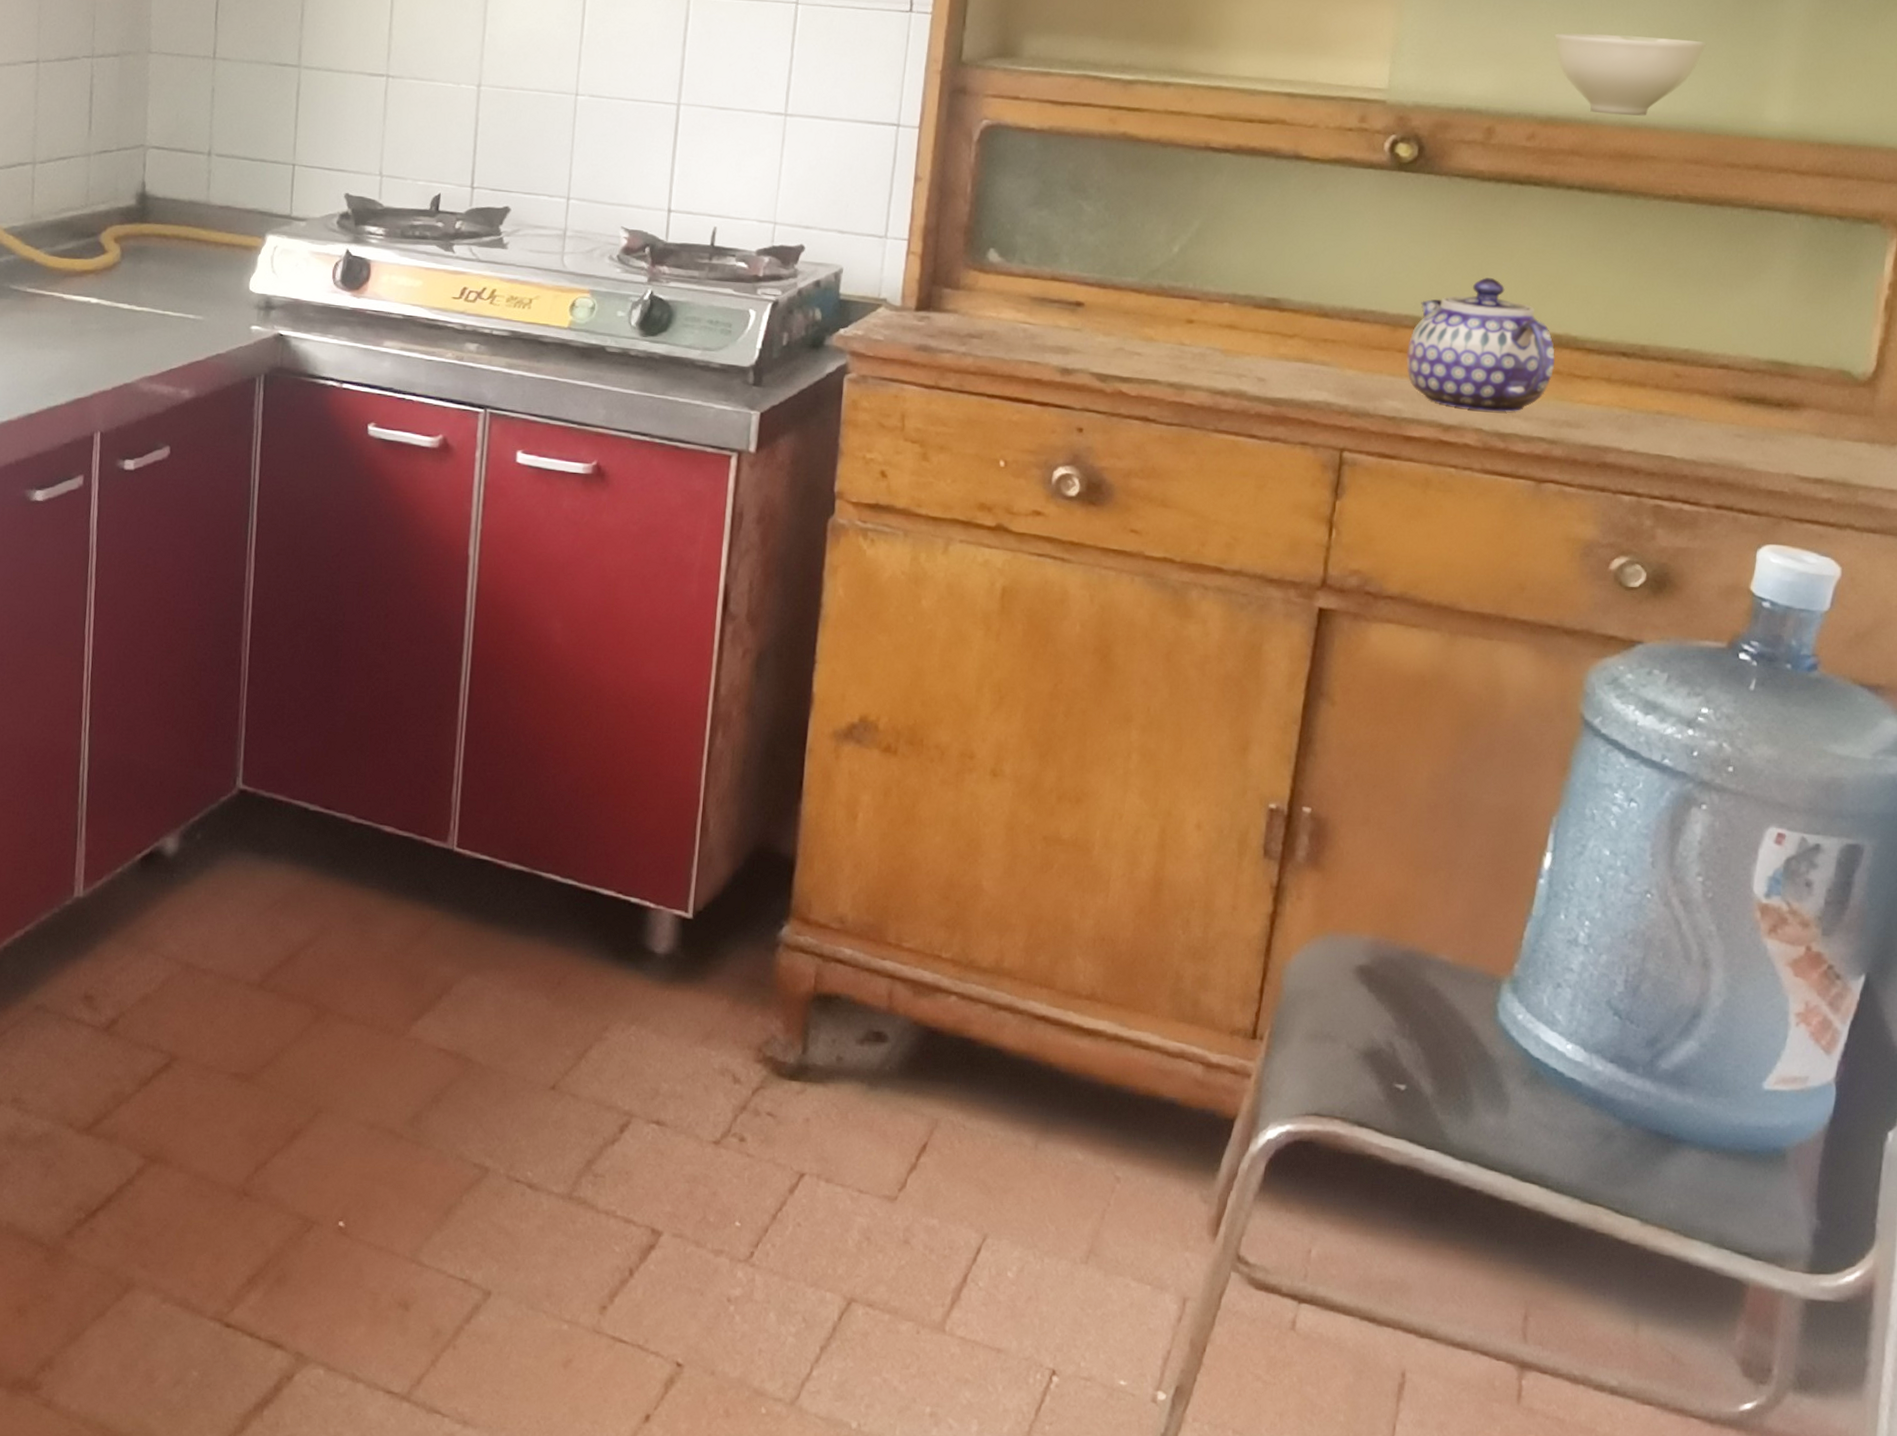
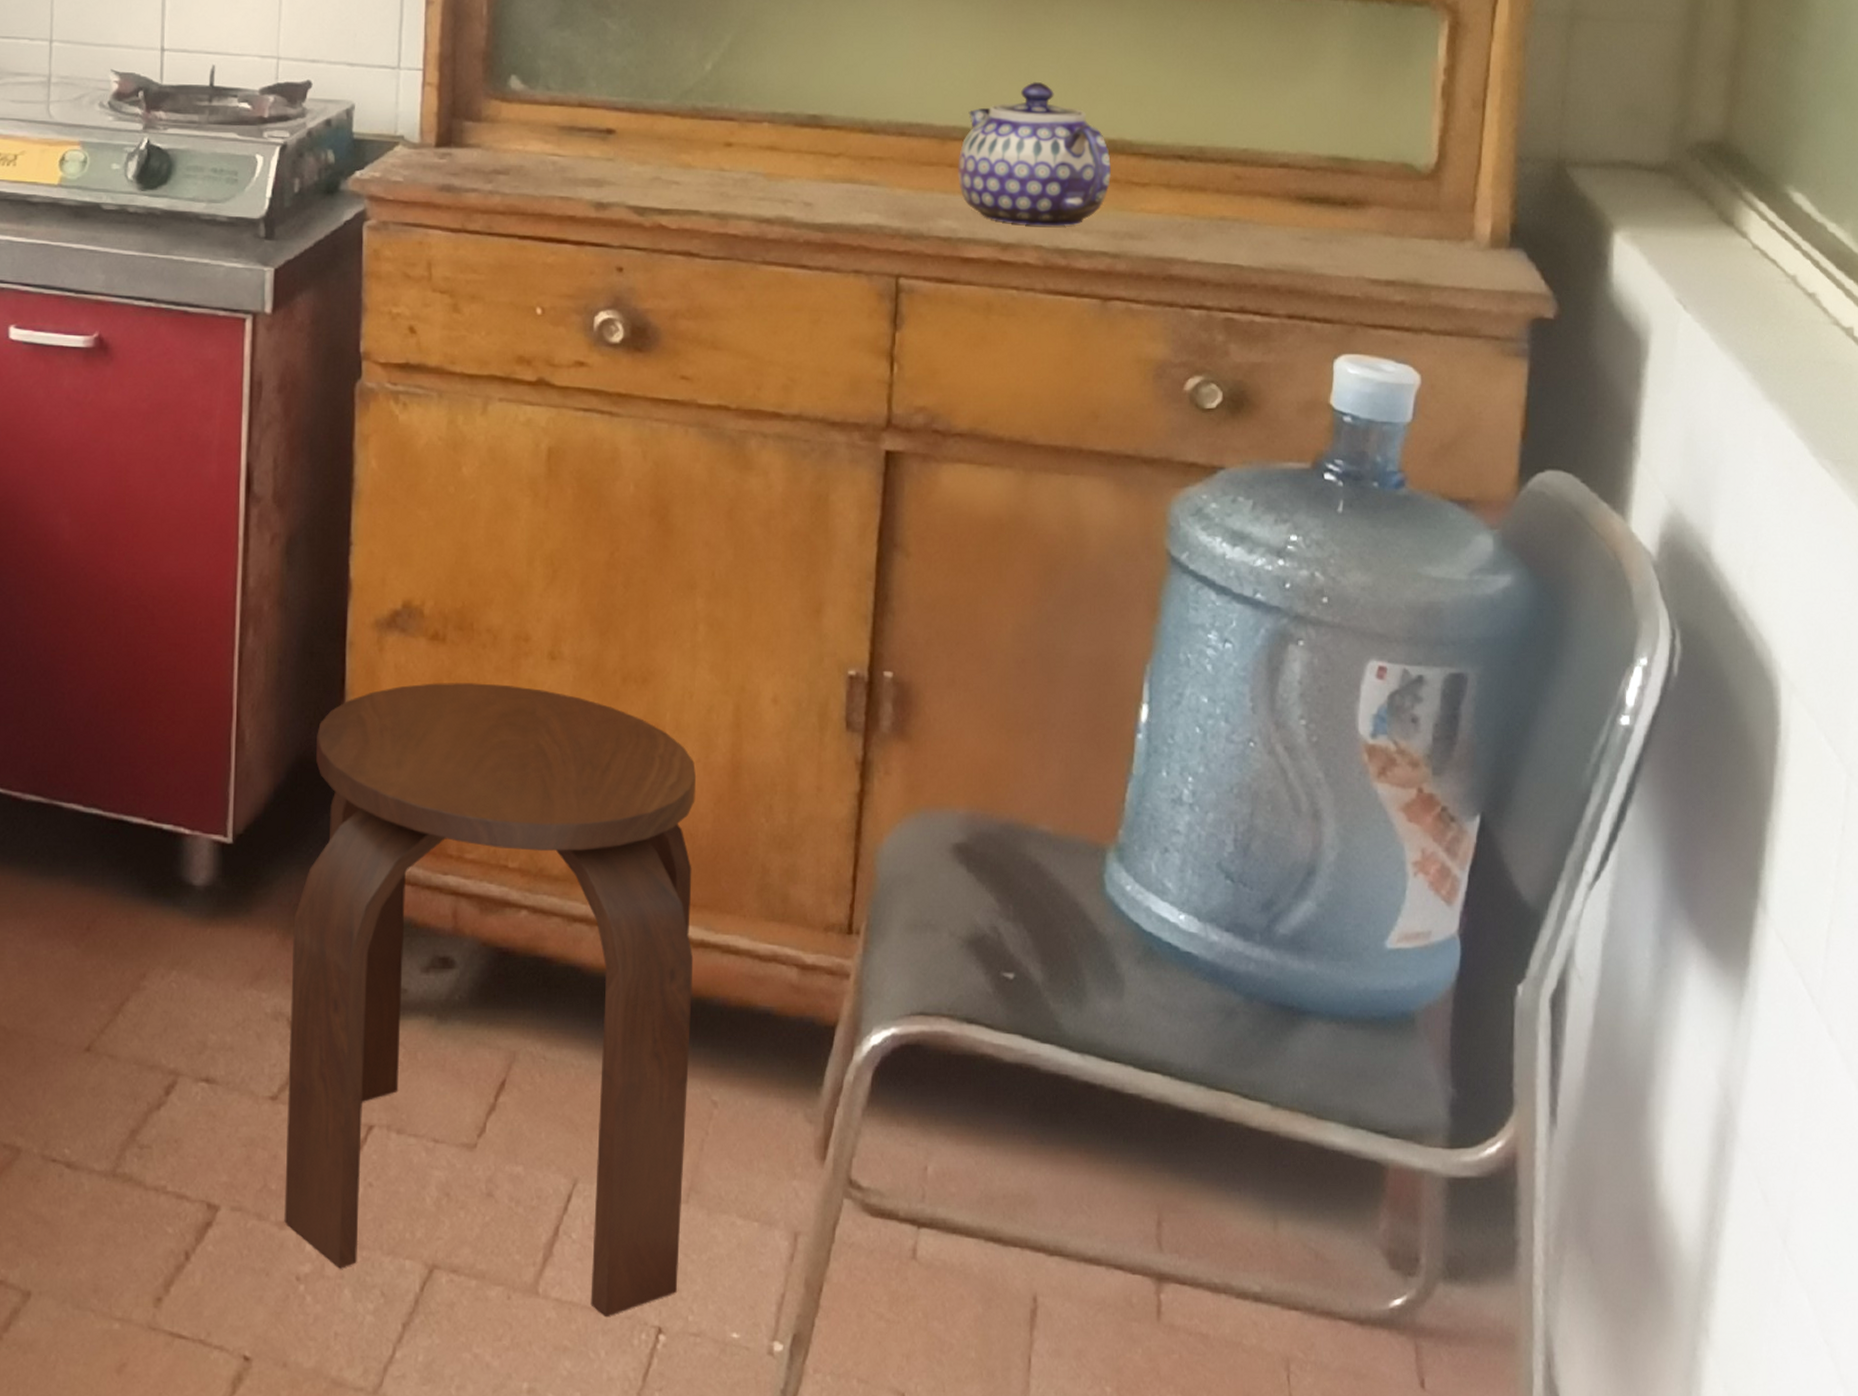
stool: none [719,790,1121,1356] -> present [284,683,697,1316]

